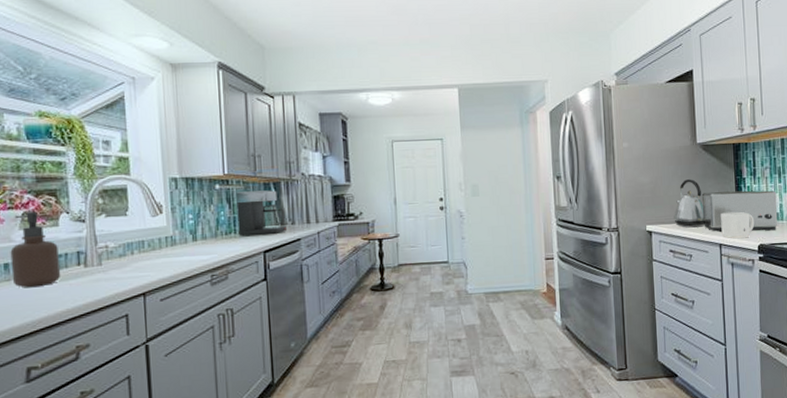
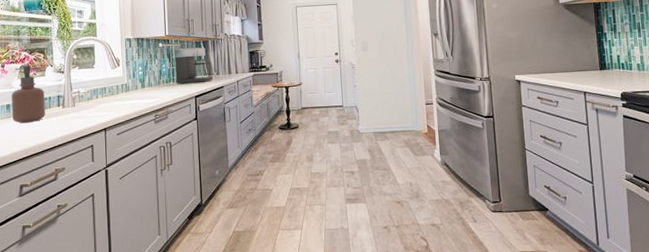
kettle: present [674,179,705,228] -> none [540,35,570,78]
toaster: present [701,189,778,232] -> none [565,43,640,81]
mug: present [720,211,755,239] -> none [584,63,617,88]

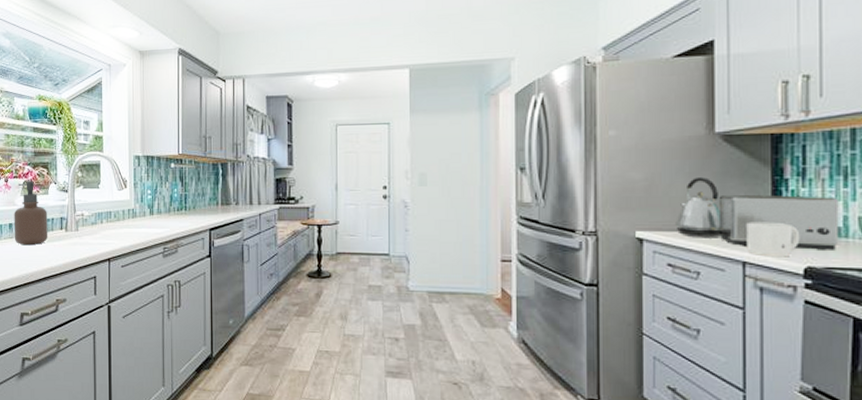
coffee maker: present [174,47,213,85] -> none [188,170,231,214]
kettle: none [540,35,570,78] -> present [675,177,722,238]
toaster: none [565,43,640,81] -> present [718,195,839,250]
mug: none [584,63,617,88] -> present [746,222,800,257]

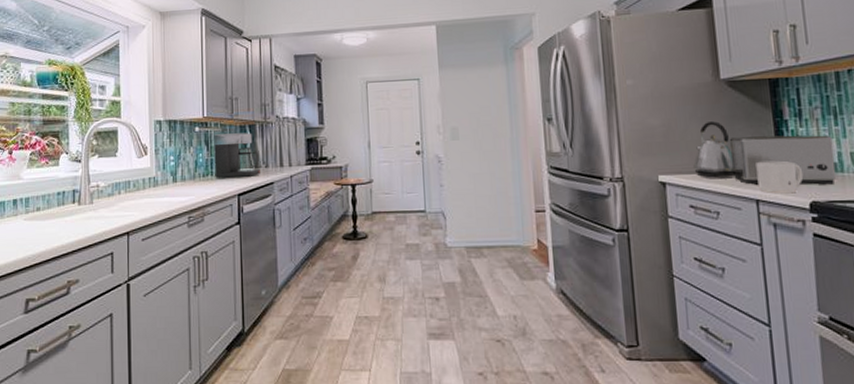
soap dispenser: present [14,181,48,246] -> none [19,152,59,223]
coffee maker: none [188,170,231,214] -> present [214,132,260,179]

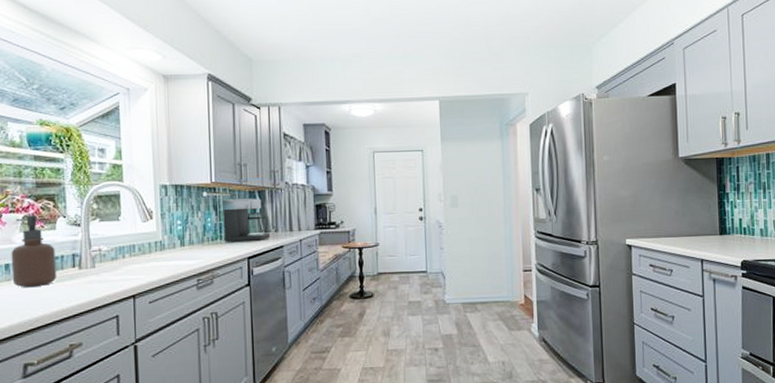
soap dispenser: none [19,152,59,223] -> present [11,215,57,288]
kettle: present [693,121,736,179] -> none [654,193,686,242]
toaster: present [729,134,837,186] -> none [683,205,762,247]
mug: present [756,160,804,194] -> none [702,227,738,255]

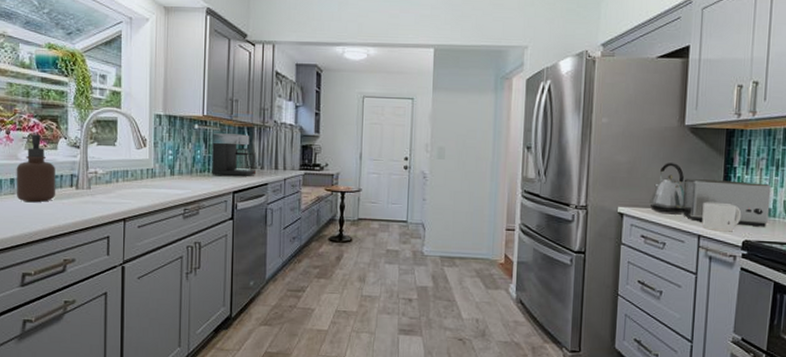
kettle: none [654,193,686,242] -> present [649,163,684,215]
toaster: none [683,205,762,247] -> present [682,179,771,227]
mug: none [702,227,738,255] -> present [702,202,742,232]

